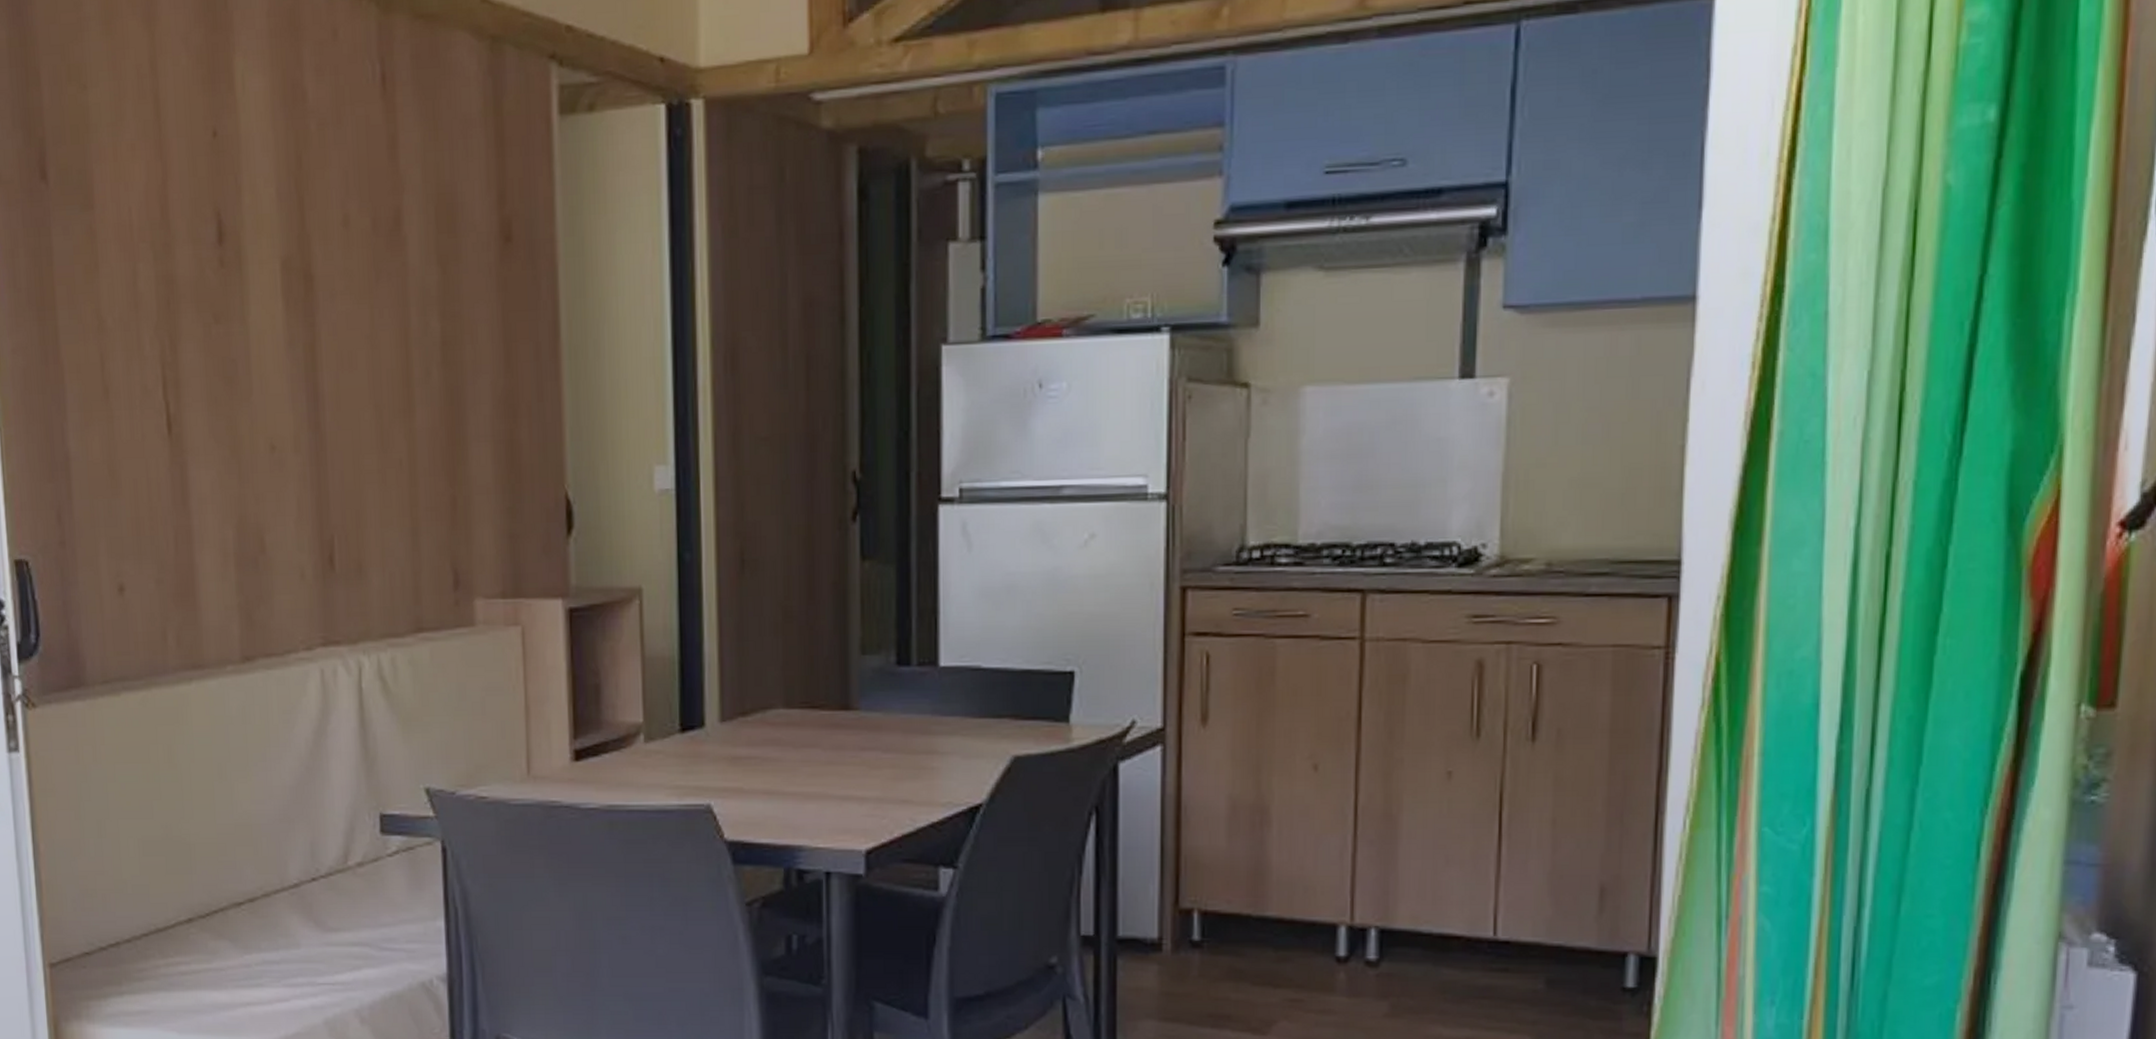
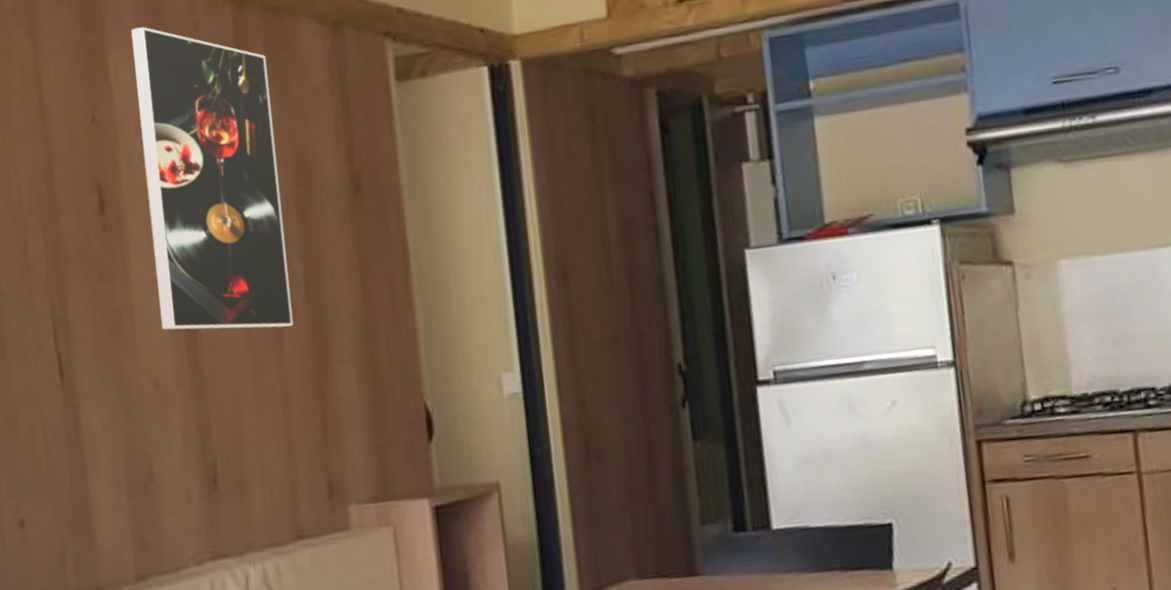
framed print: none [260,28,426,393] -> present [130,27,294,330]

